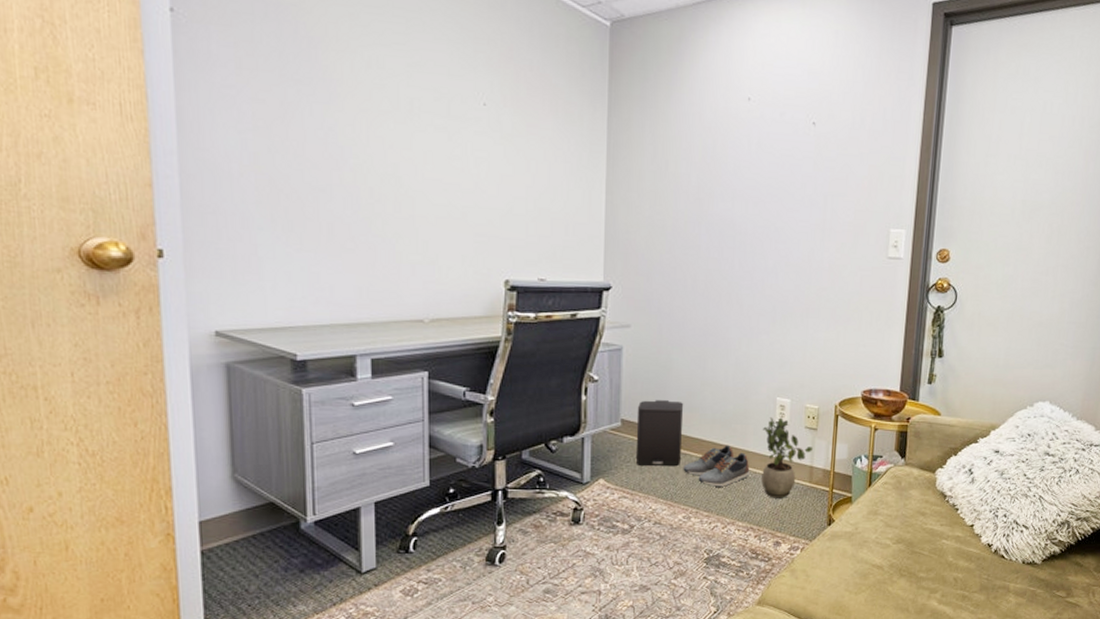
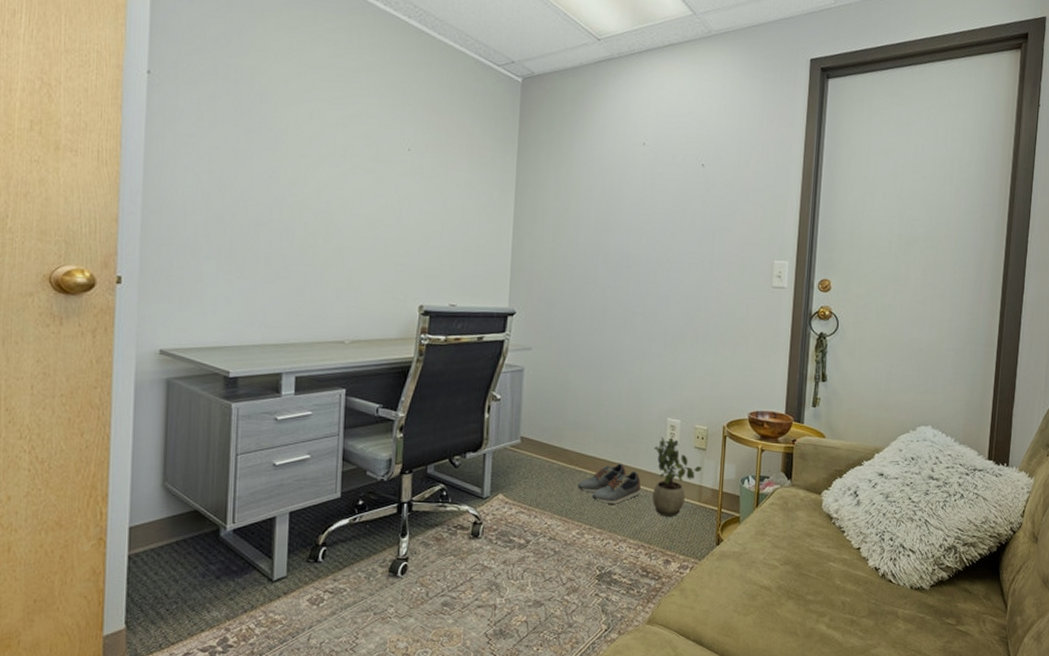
pedal bin: present [635,400,684,465] -> none [533,418,580,482]

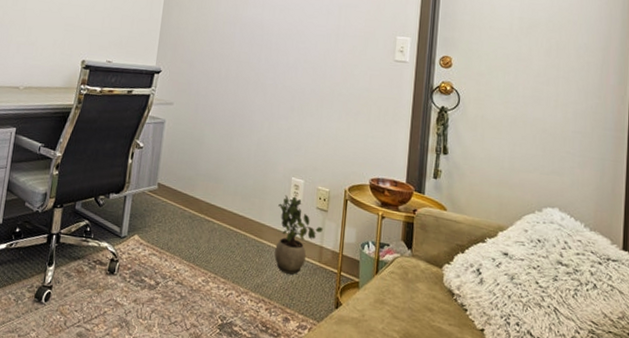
shoe: present [578,463,642,504] -> none [206,216,265,256]

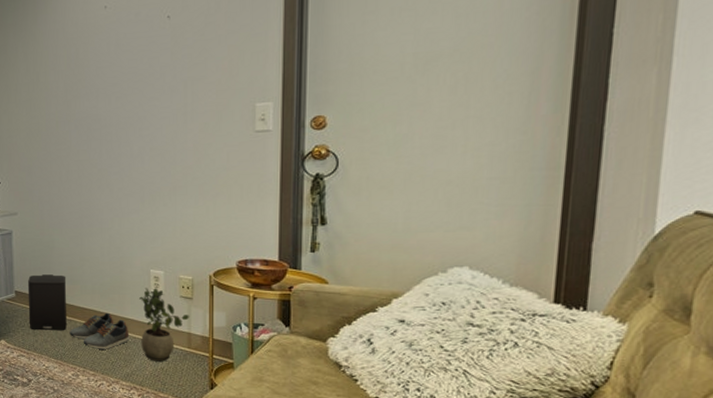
pedal bin: none [166,168,211,231] -> present [27,275,67,330]
shoe: none [206,216,265,256] -> present [69,312,130,349]

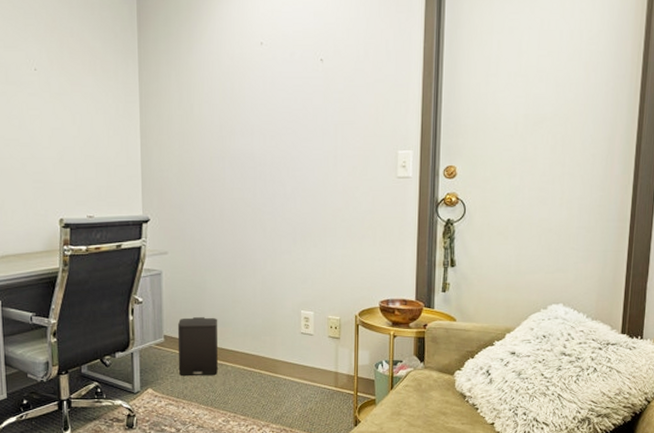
shoe: present [69,312,130,349] -> none [220,355,280,393]
potted plant: present [139,288,190,362] -> none [290,329,338,402]

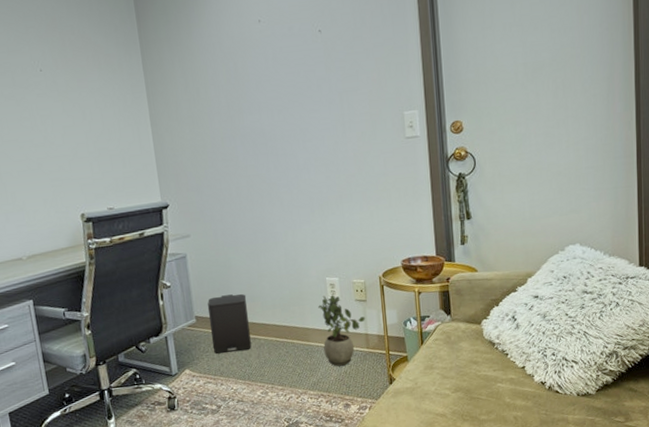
potted plant: none [290,329,338,402] -> present [318,295,366,367]

